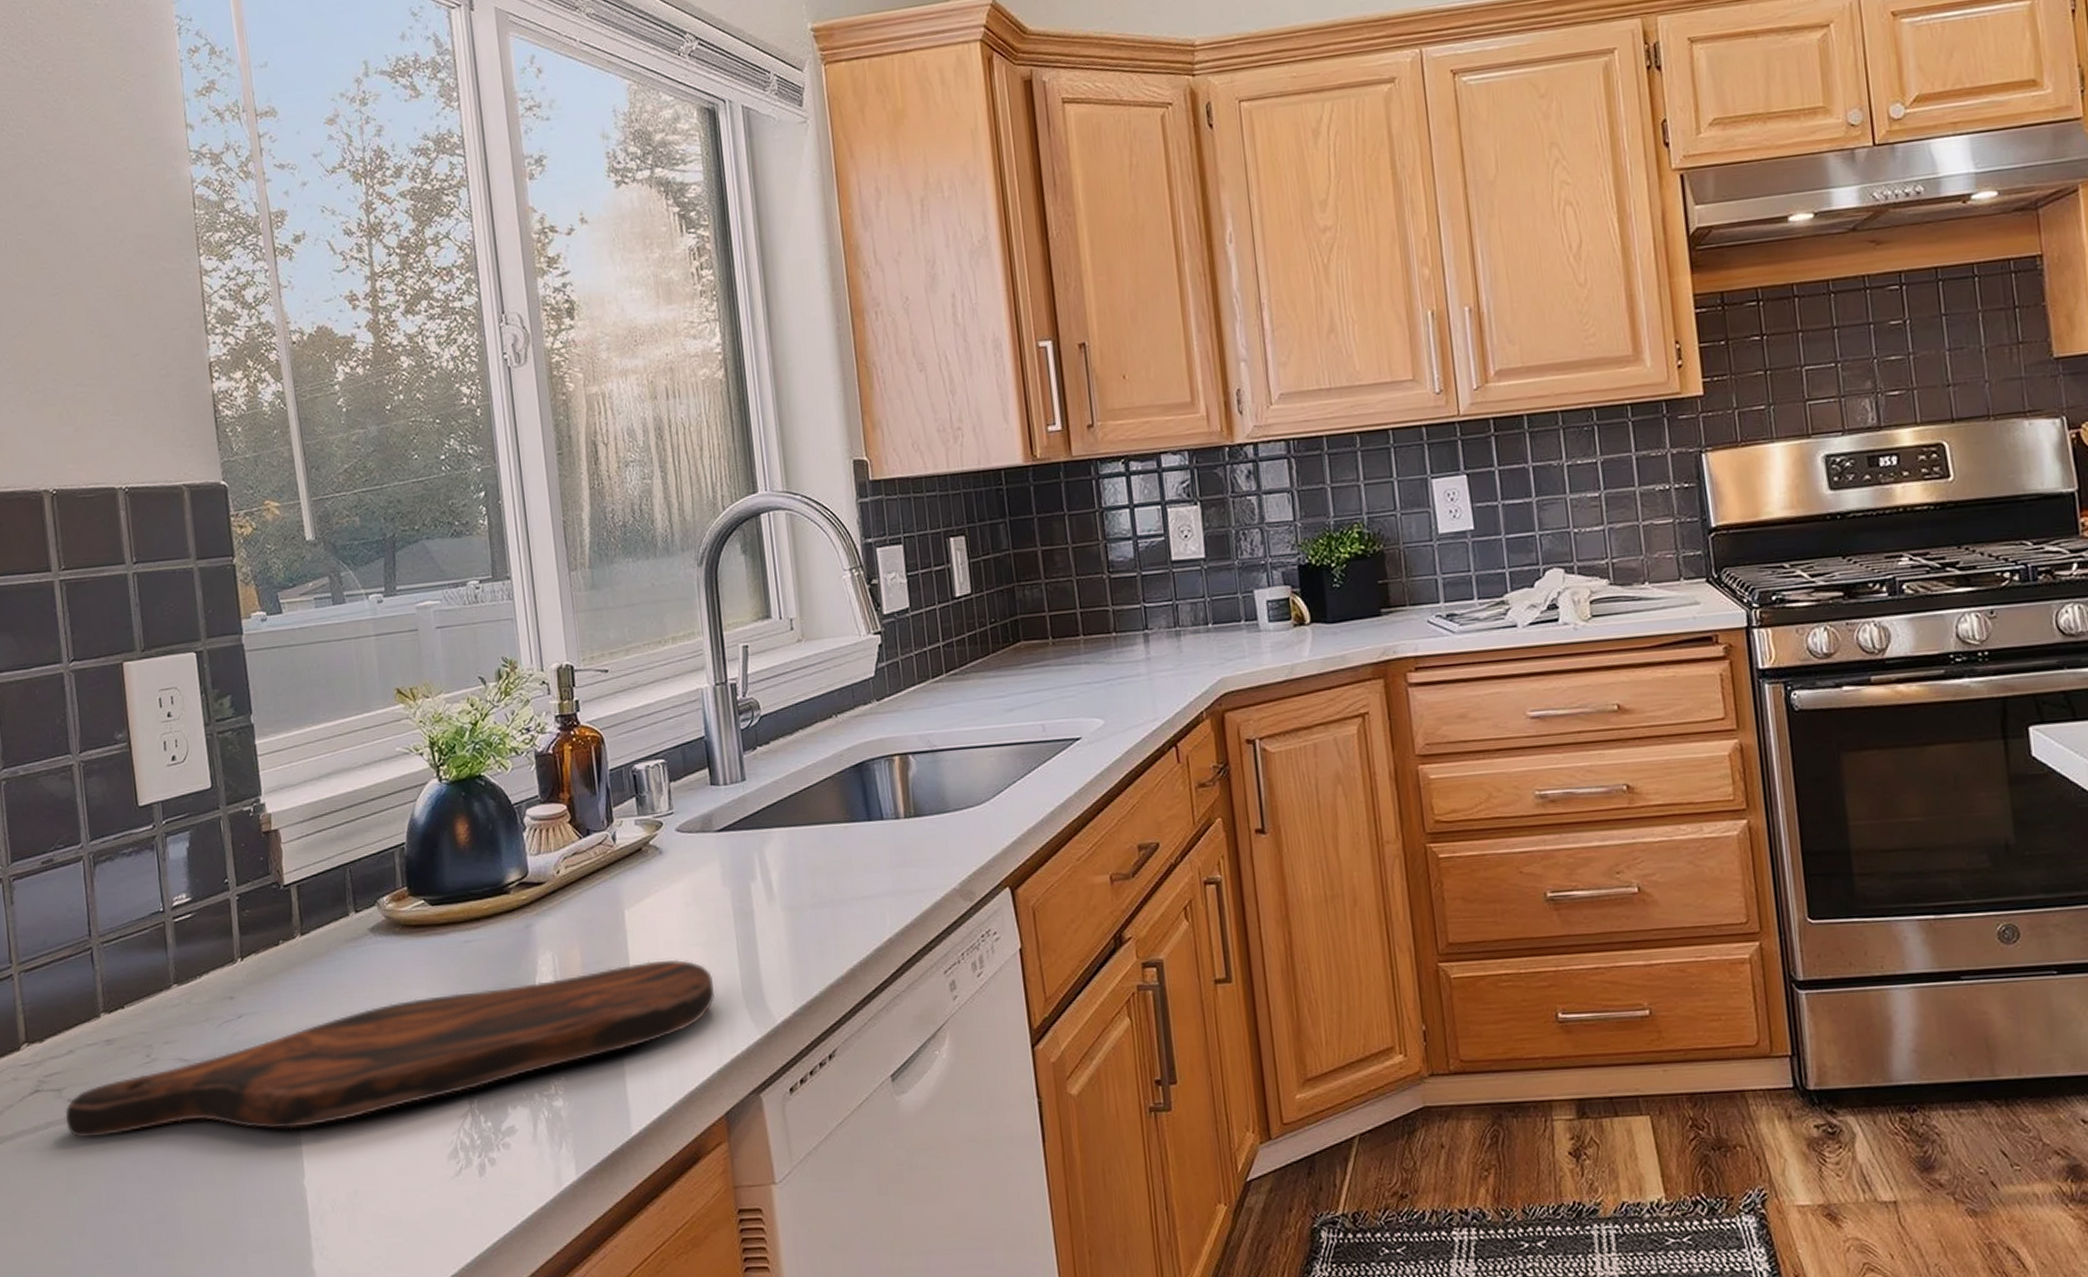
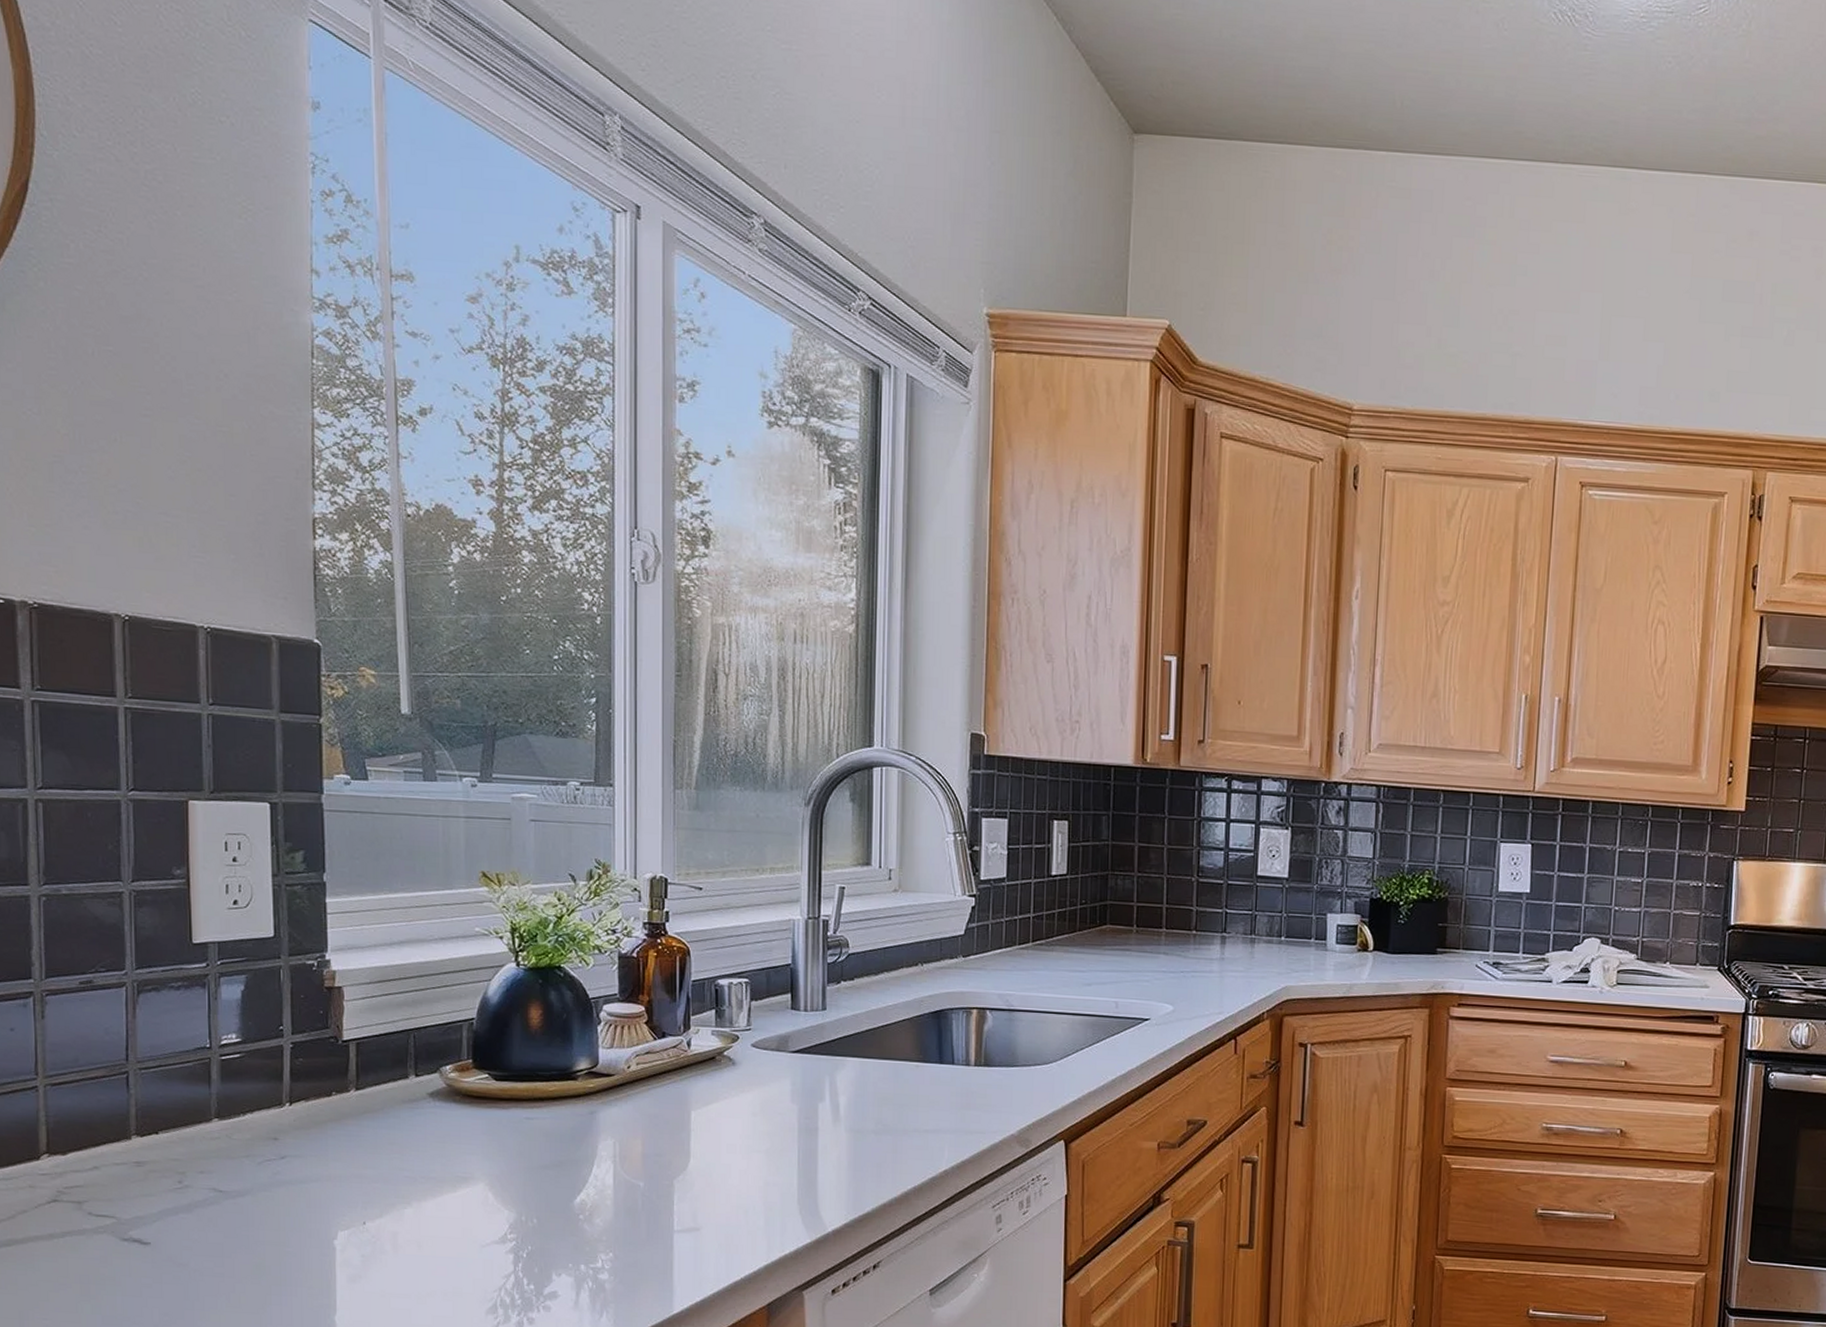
cutting board: present [65,959,716,1139] -> none [84,1160,771,1268]

